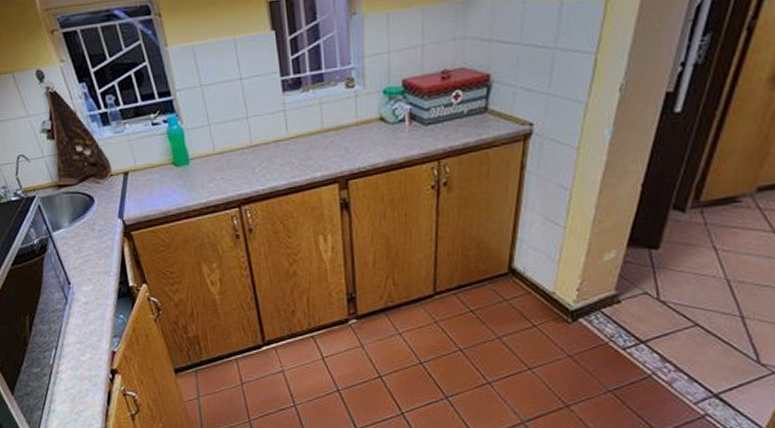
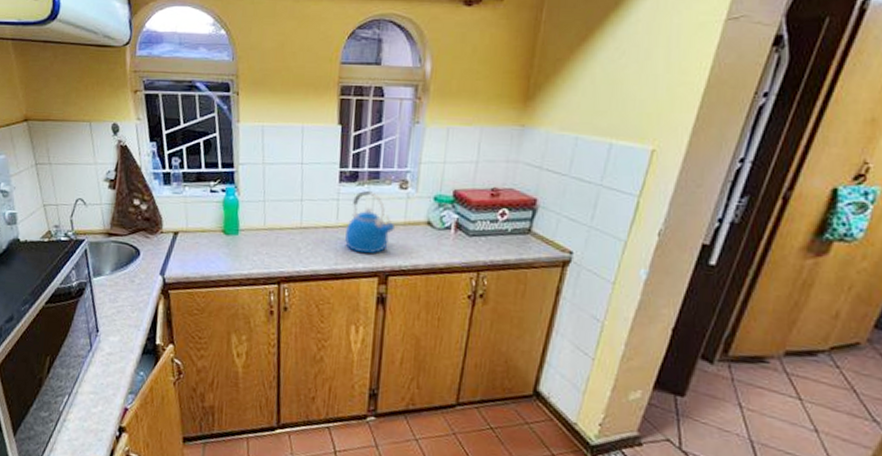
kettle: none [296,95,348,162] -> present [344,190,396,255]

